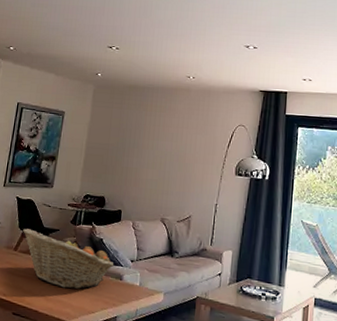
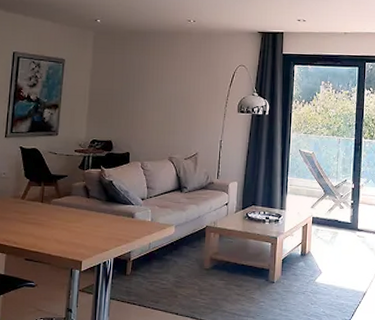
fruit basket: present [23,228,114,289] -> none [29,177,125,231]

